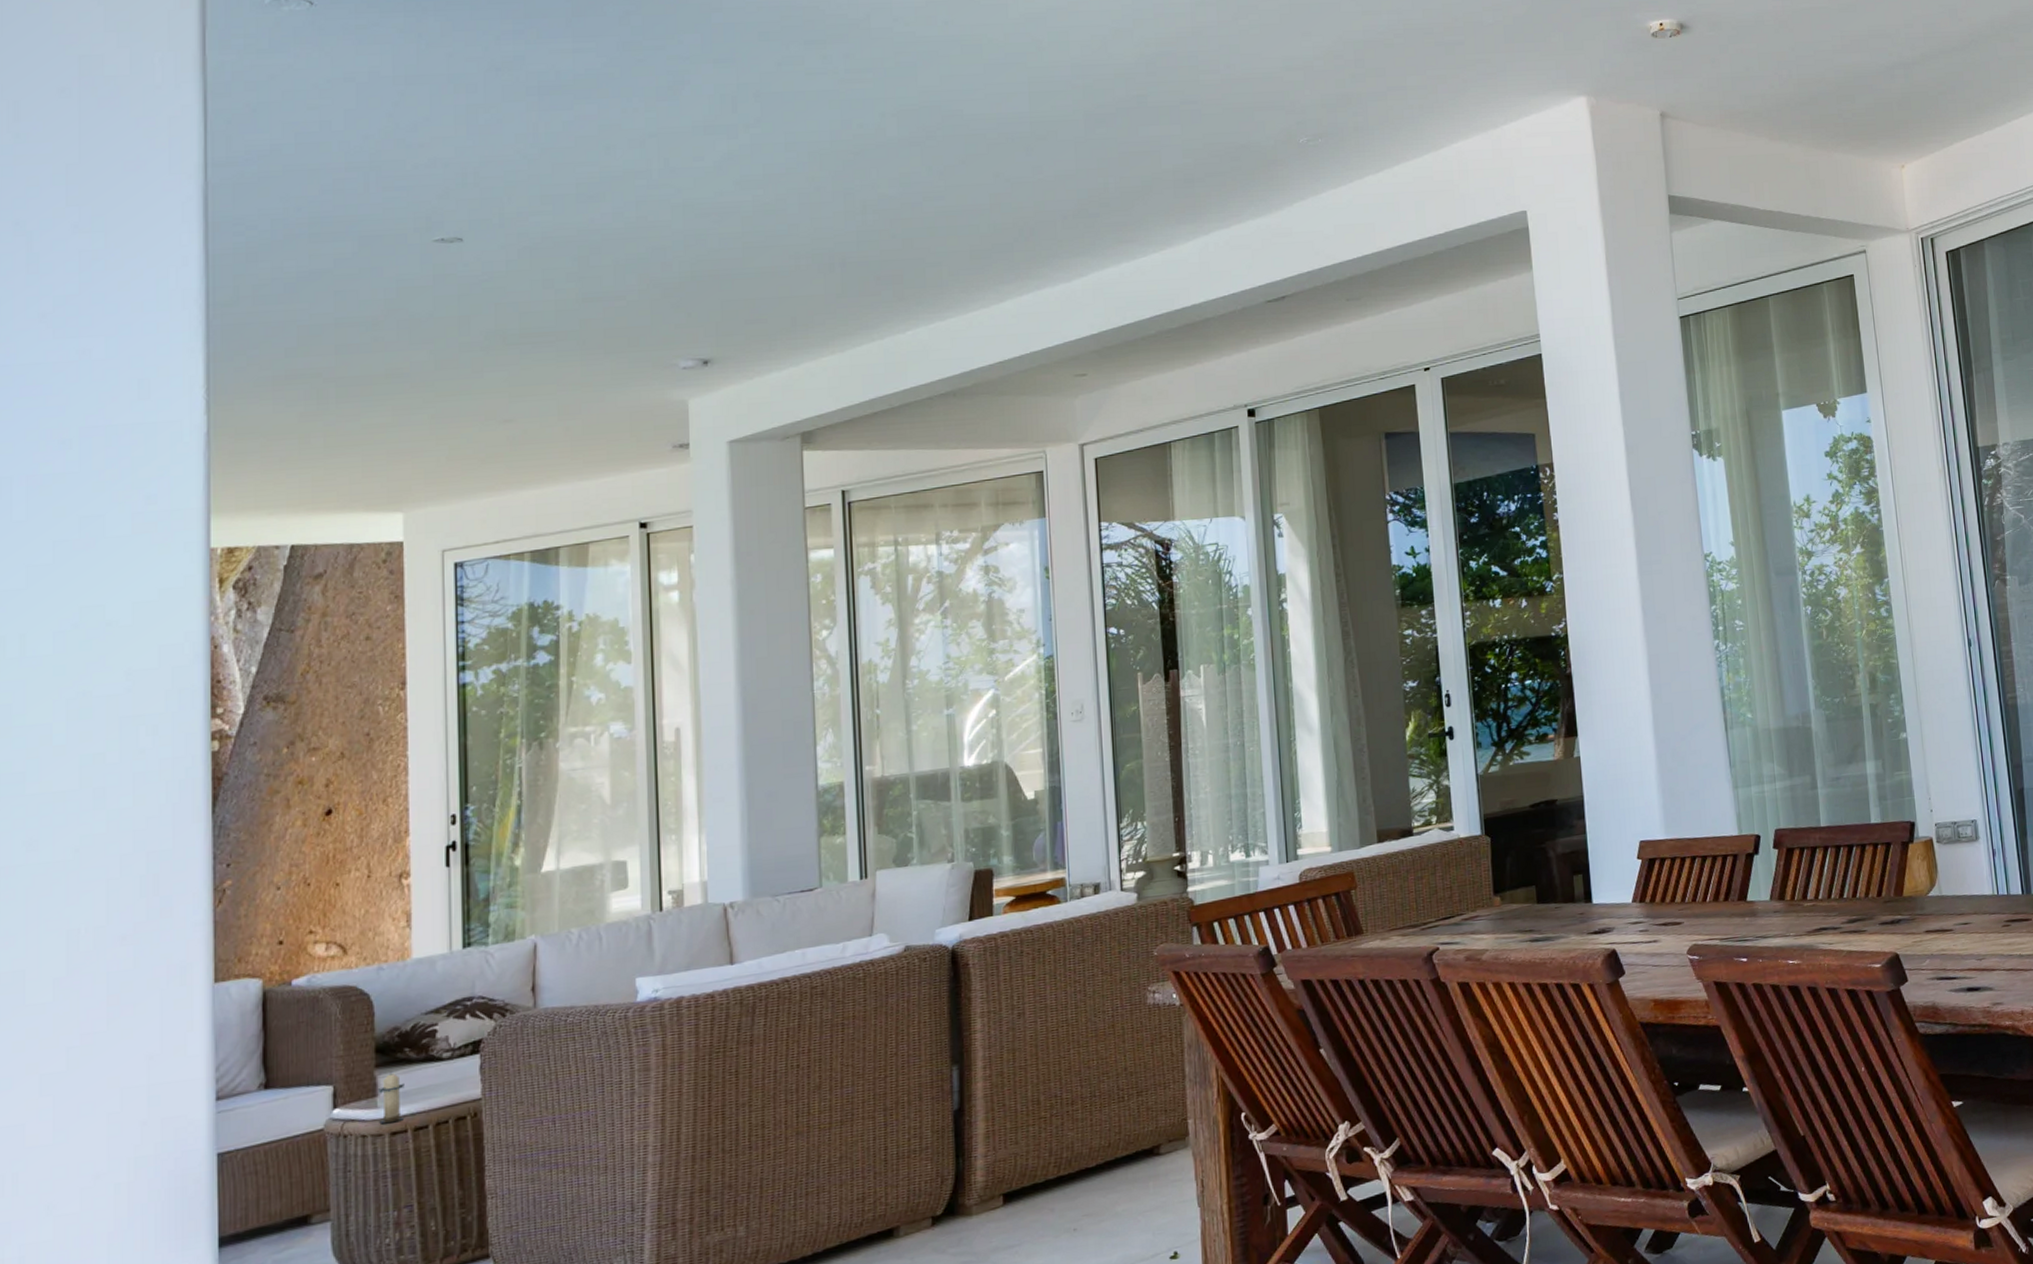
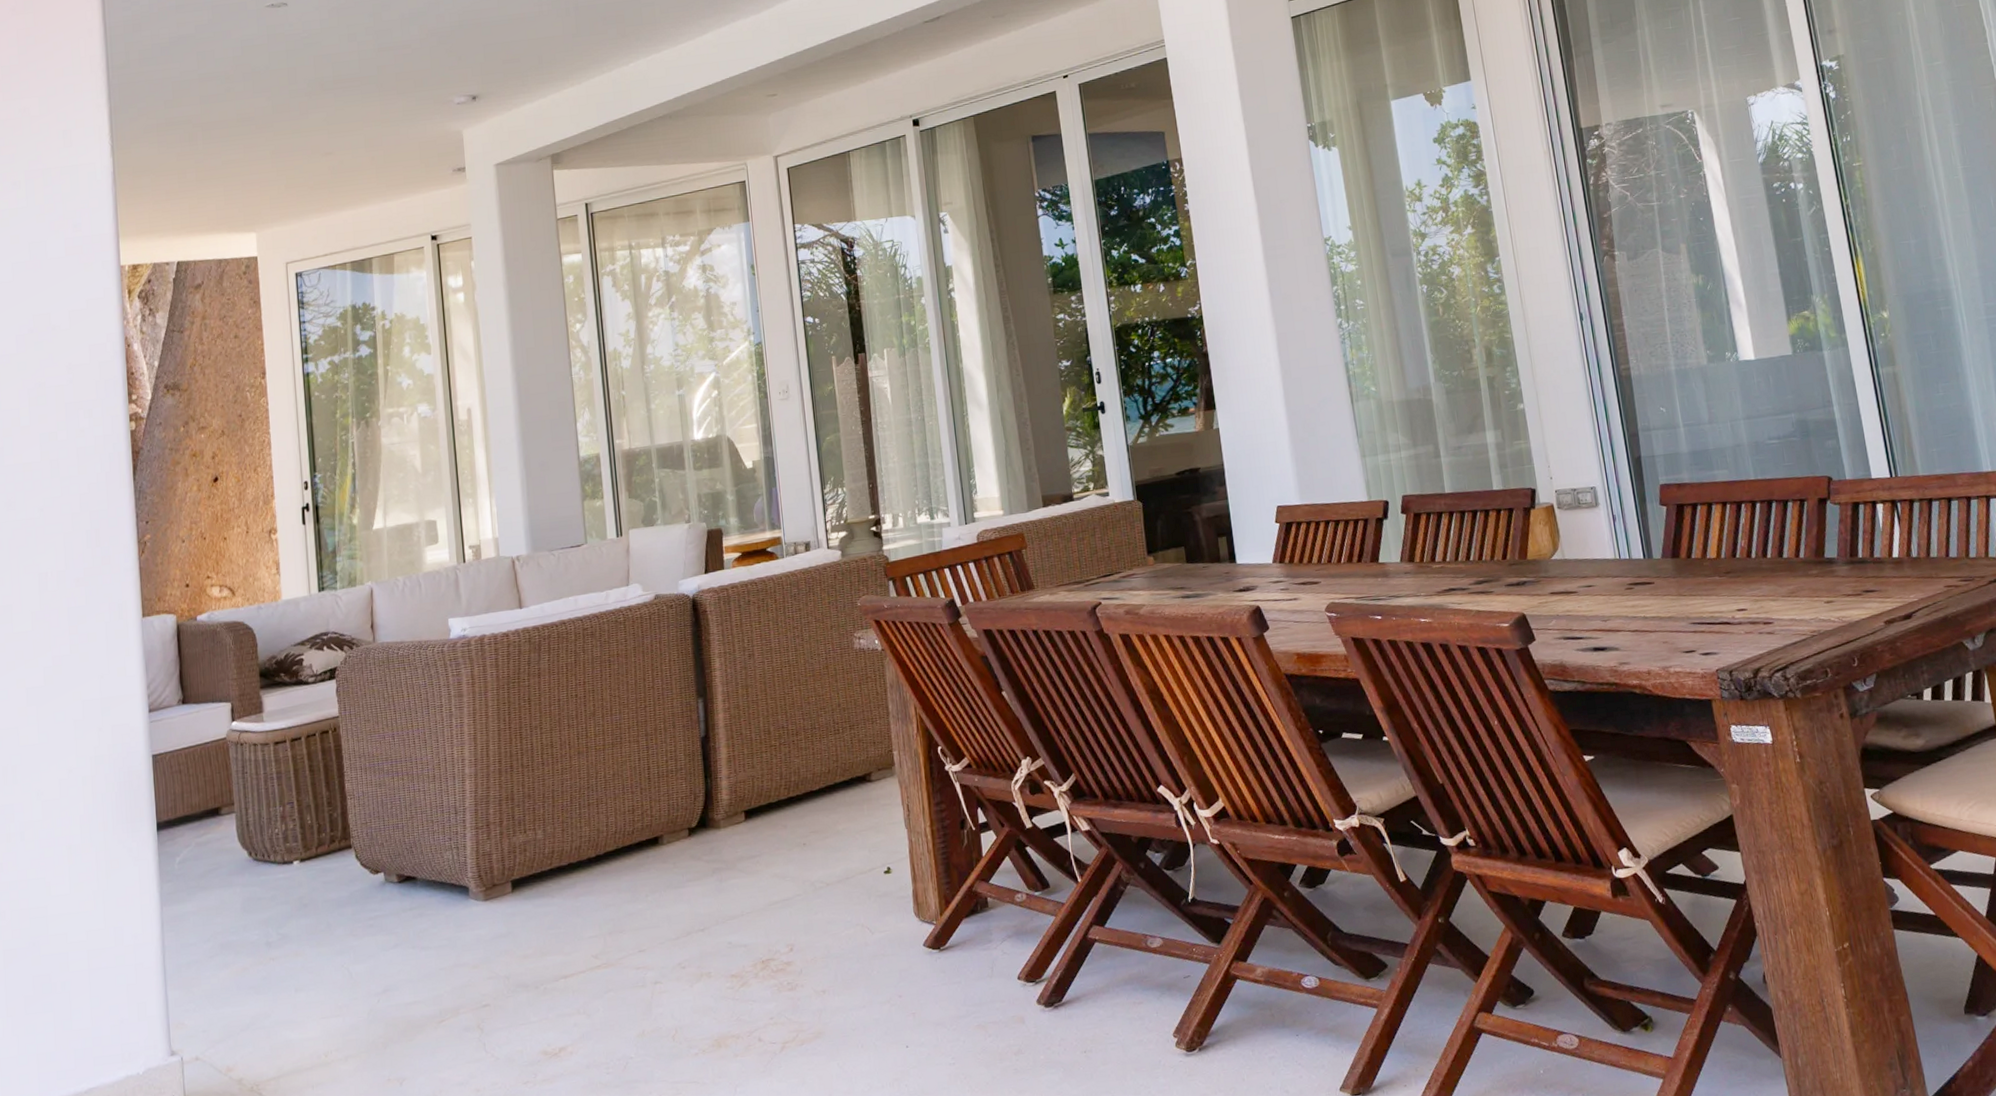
candle: present [377,1071,405,1126] -> none [263,692,284,737]

